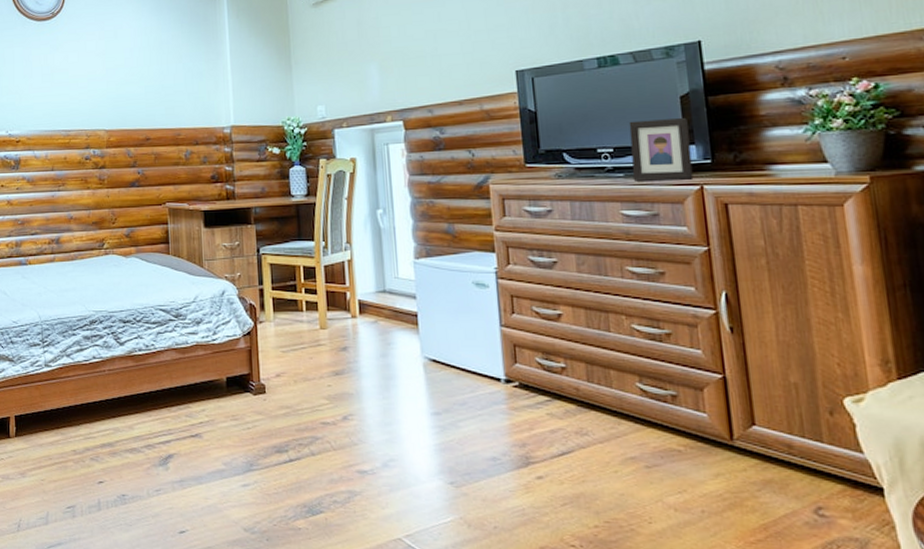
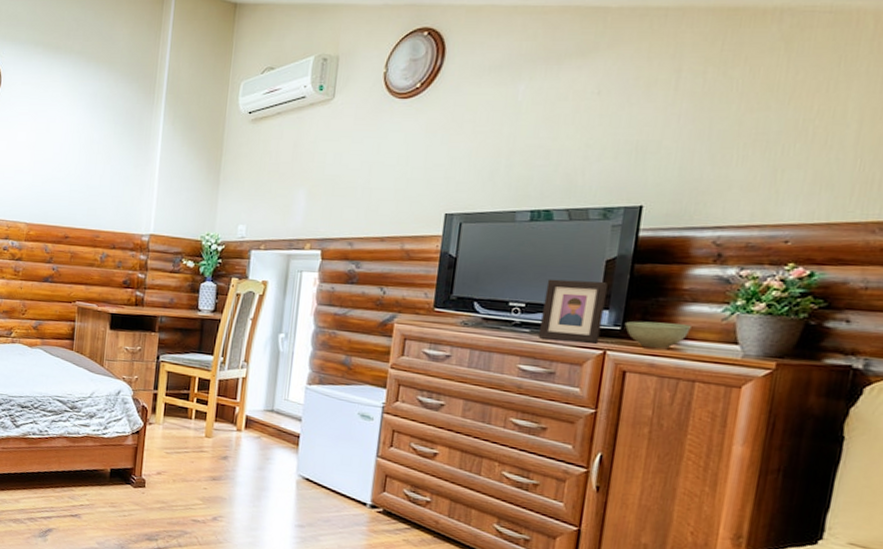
bowl: none [713,149,778,179] -> present [624,321,691,351]

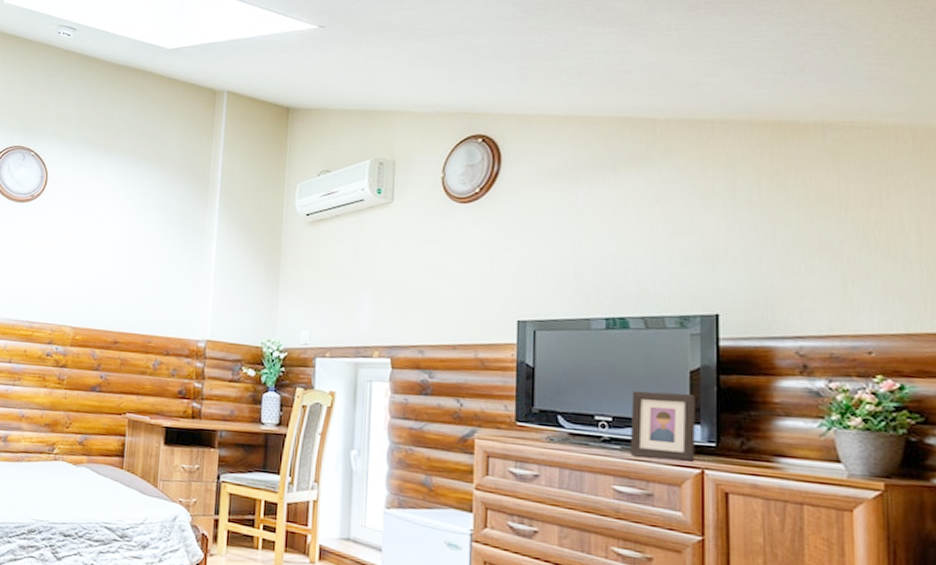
bowl: present [624,321,691,351] -> none [718,437,789,470]

